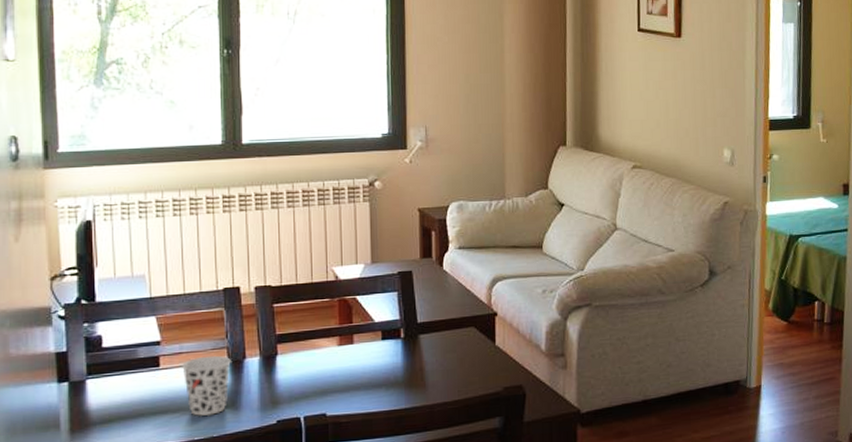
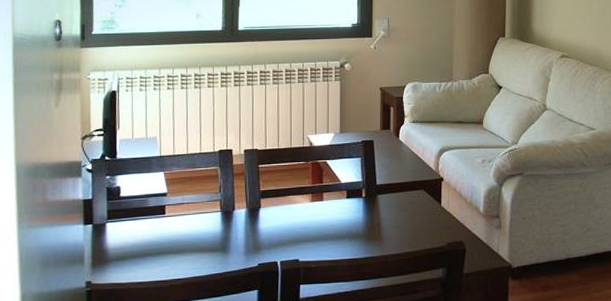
cup: present [182,355,231,417] -> none [183,206,223,258]

